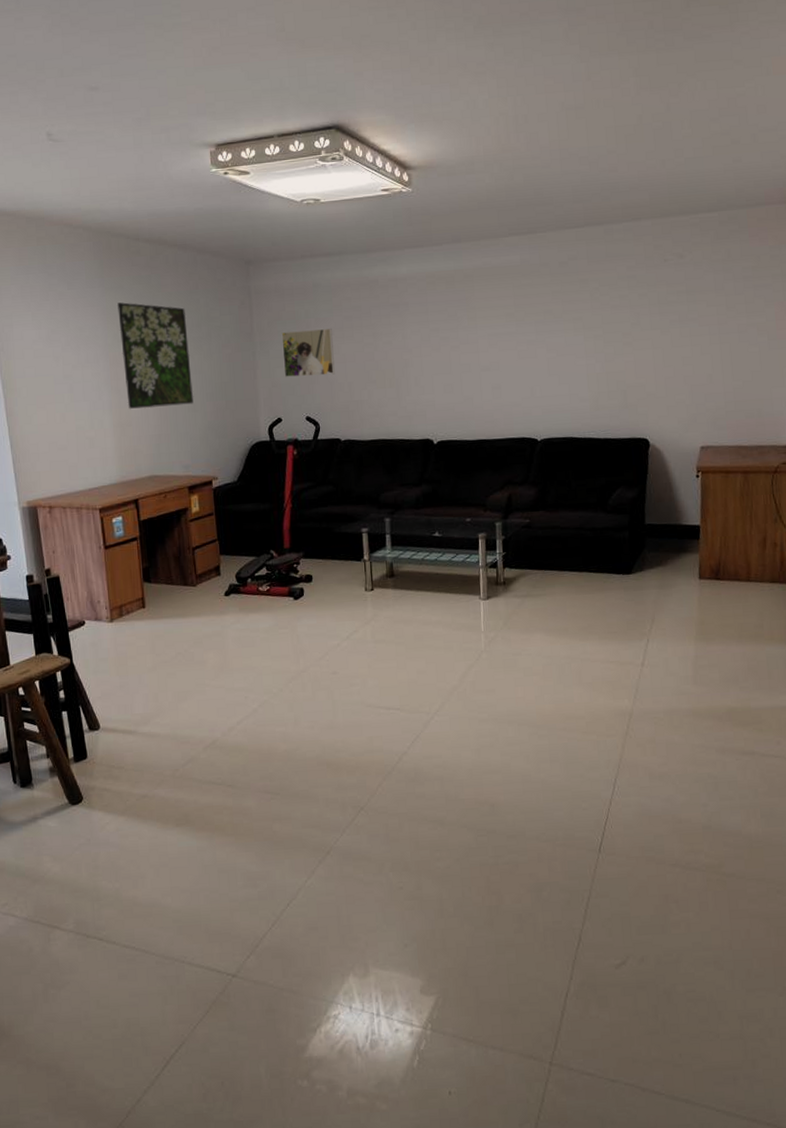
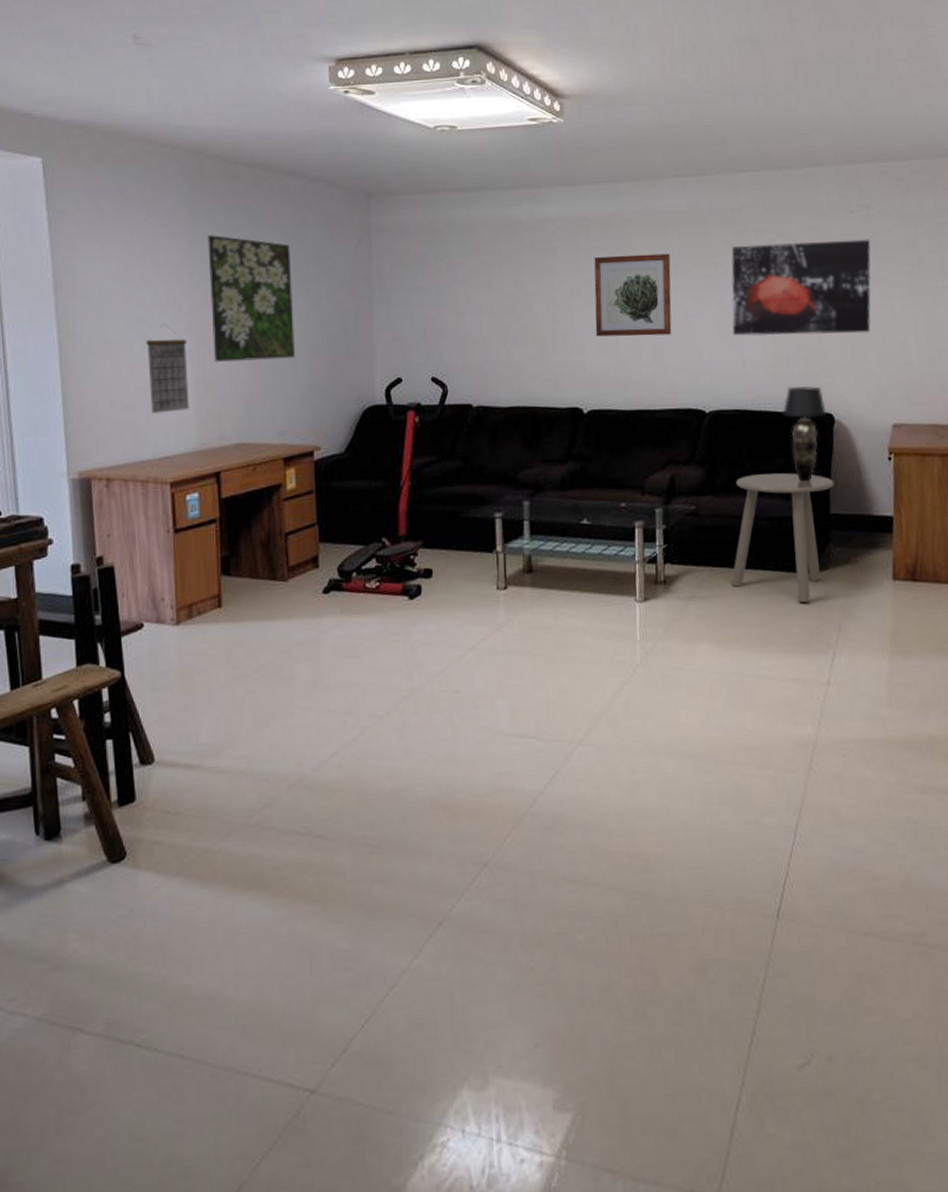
calendar: none [72,378,111,453] -> present [145,323,190,413]
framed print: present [281,328,335,377] -> none [405,274,468,330]
wall art: none [440,304,508,378] -> present [594,253,672,337]
wall art: none [559,284,683,374] -> present [731,239,871,336]
side table: none [560,490,649,599] -> present [731,473,834,602]
table lamp: none [604,415,643,498] -> present [782,385,827,482]

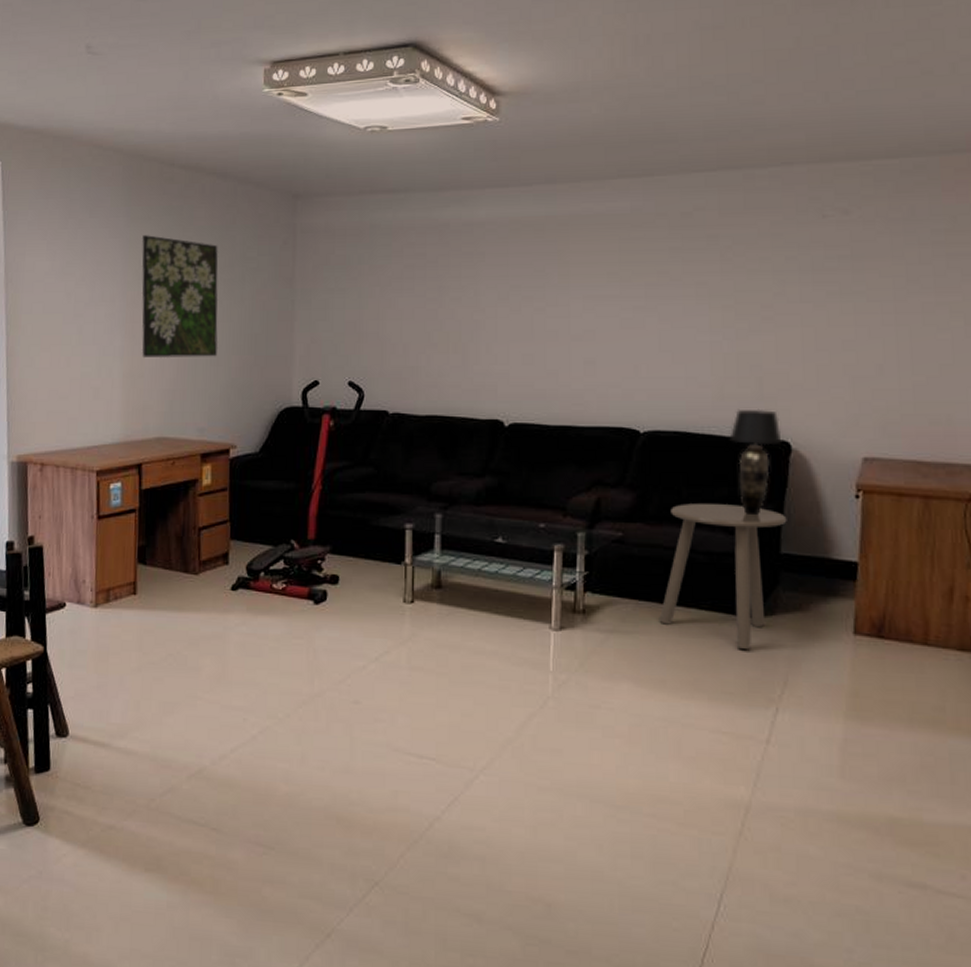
calendar: present [145,323,190,413] -> none [81,319,118,404]
wall art: present [594,253,672,337] -> none [522,260,608,348]
wall art: present [731,239,871,336] -> none [675,247,847,353]

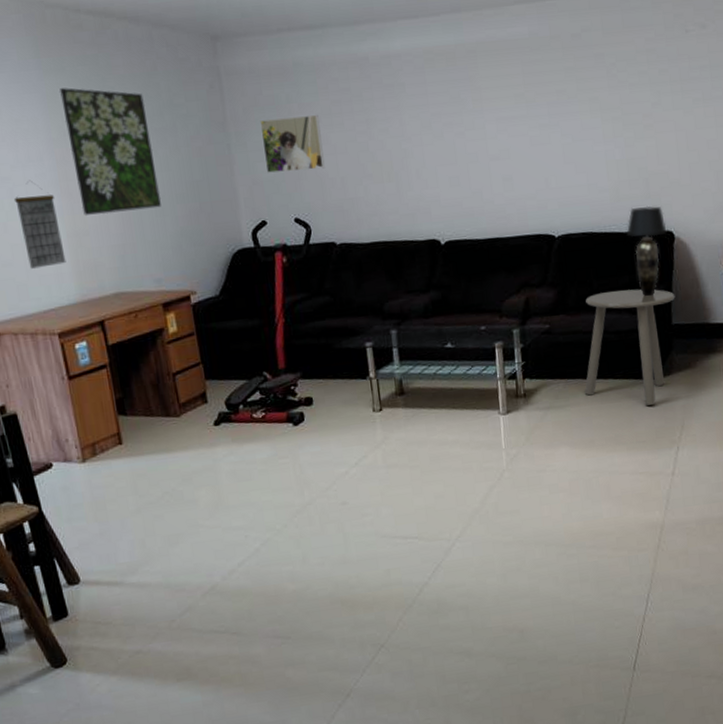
calendar: none [81,319,118,404] -> present [14,180,66,269]
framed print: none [326,277,389,334] -> present [259,114,325,173]

